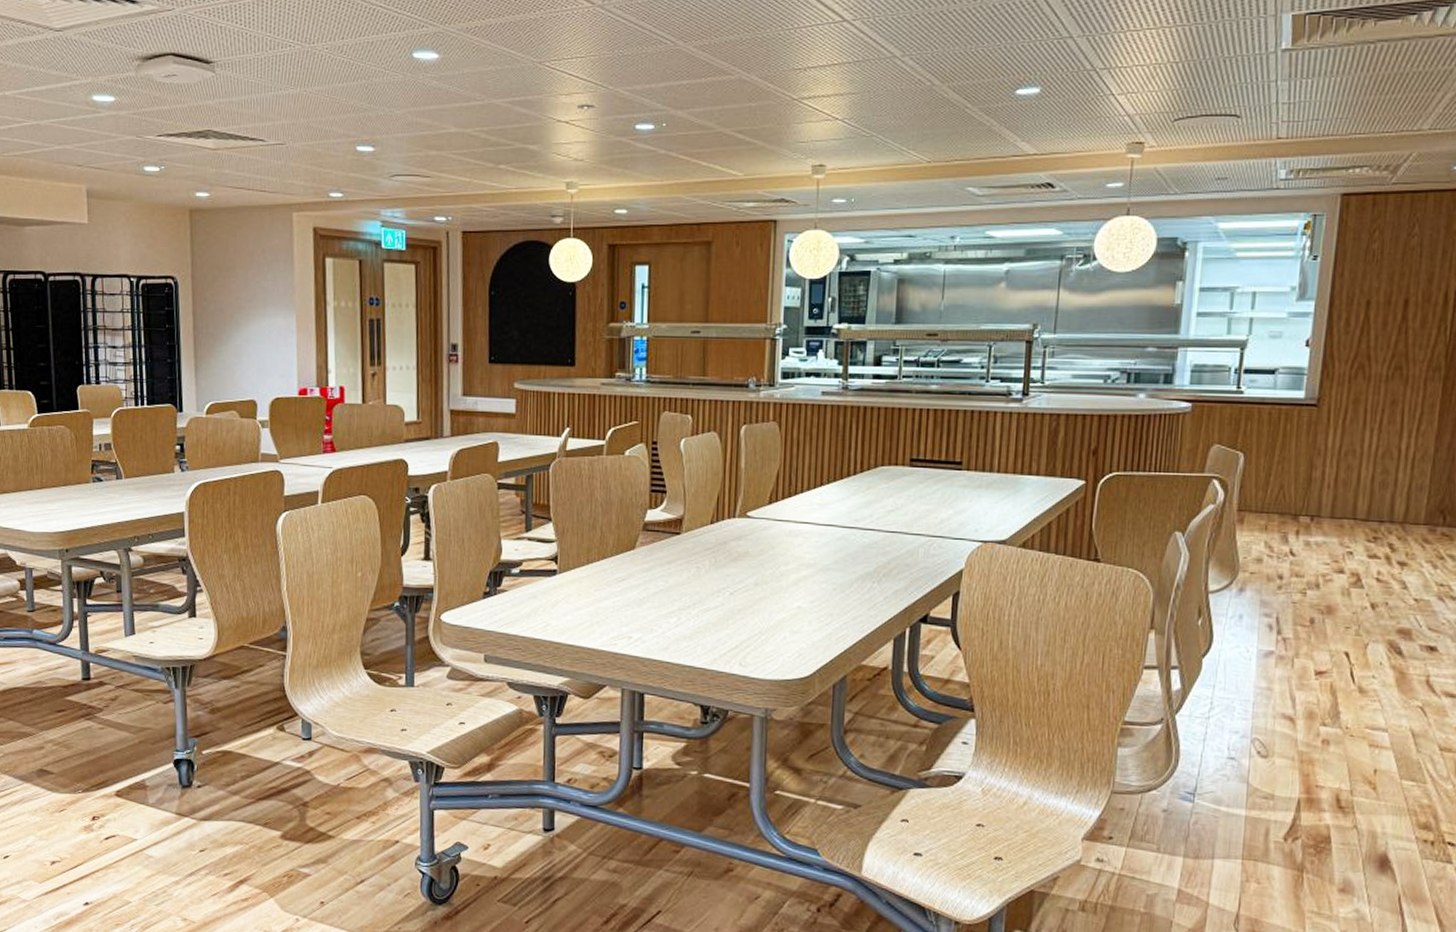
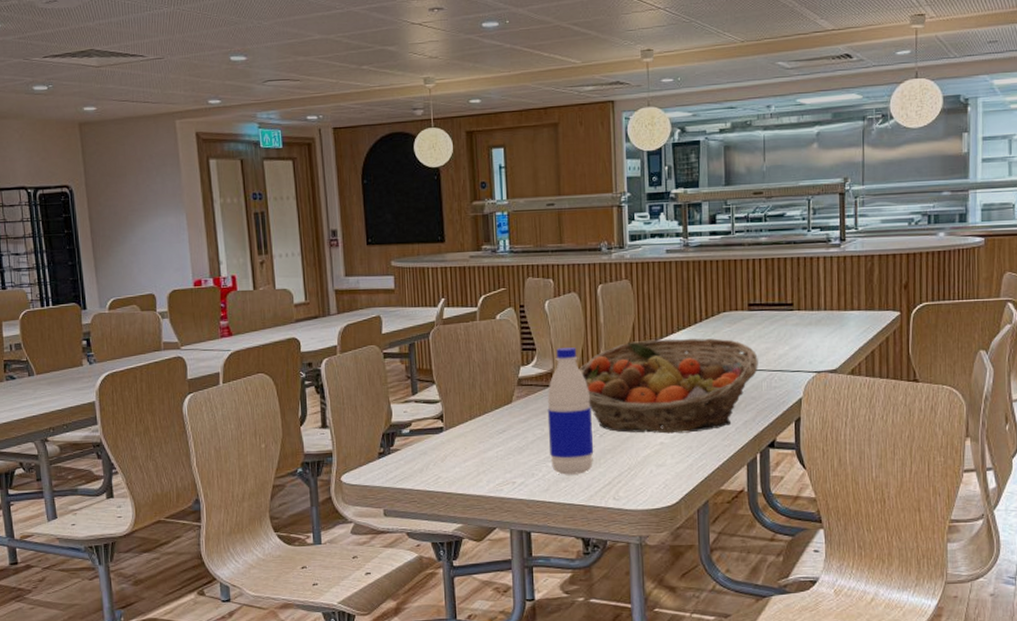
water bottle: none [672,492,723,635] -> present [547,347,594,475]
fruit basket: none [713,490,917,599] -> present [580,338,758,434]

